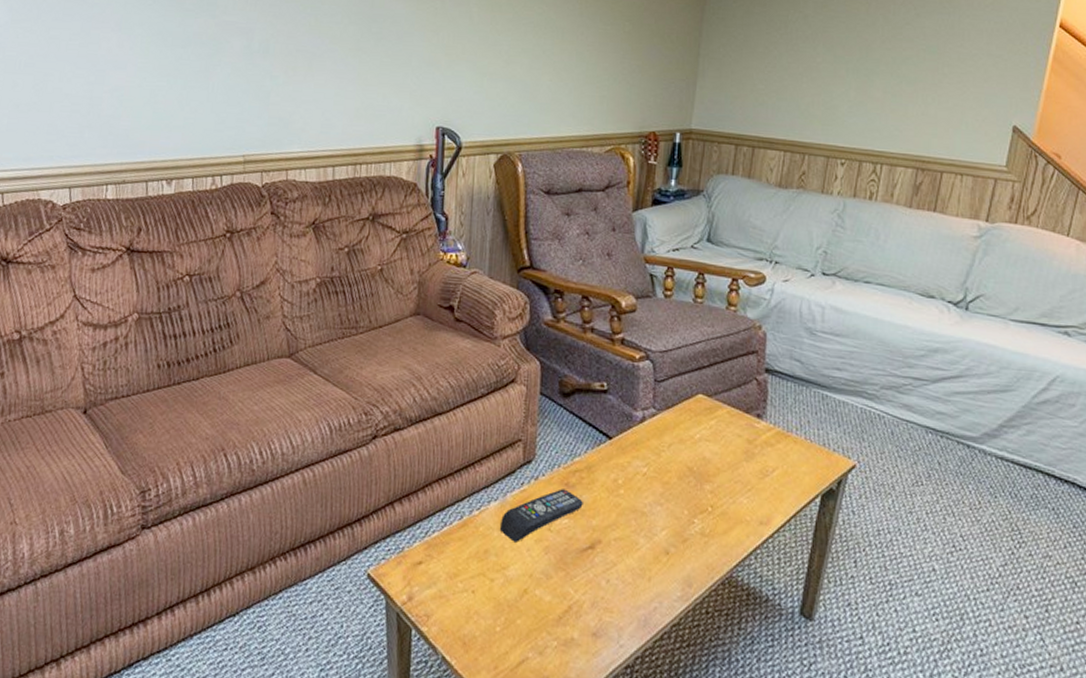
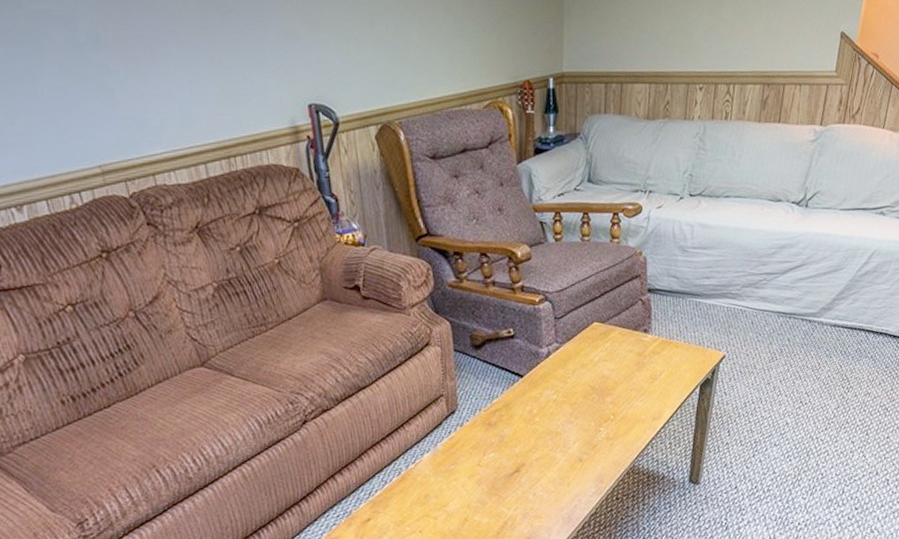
remote control: present [499,489,583,543] -> none [435,428,505,483]

